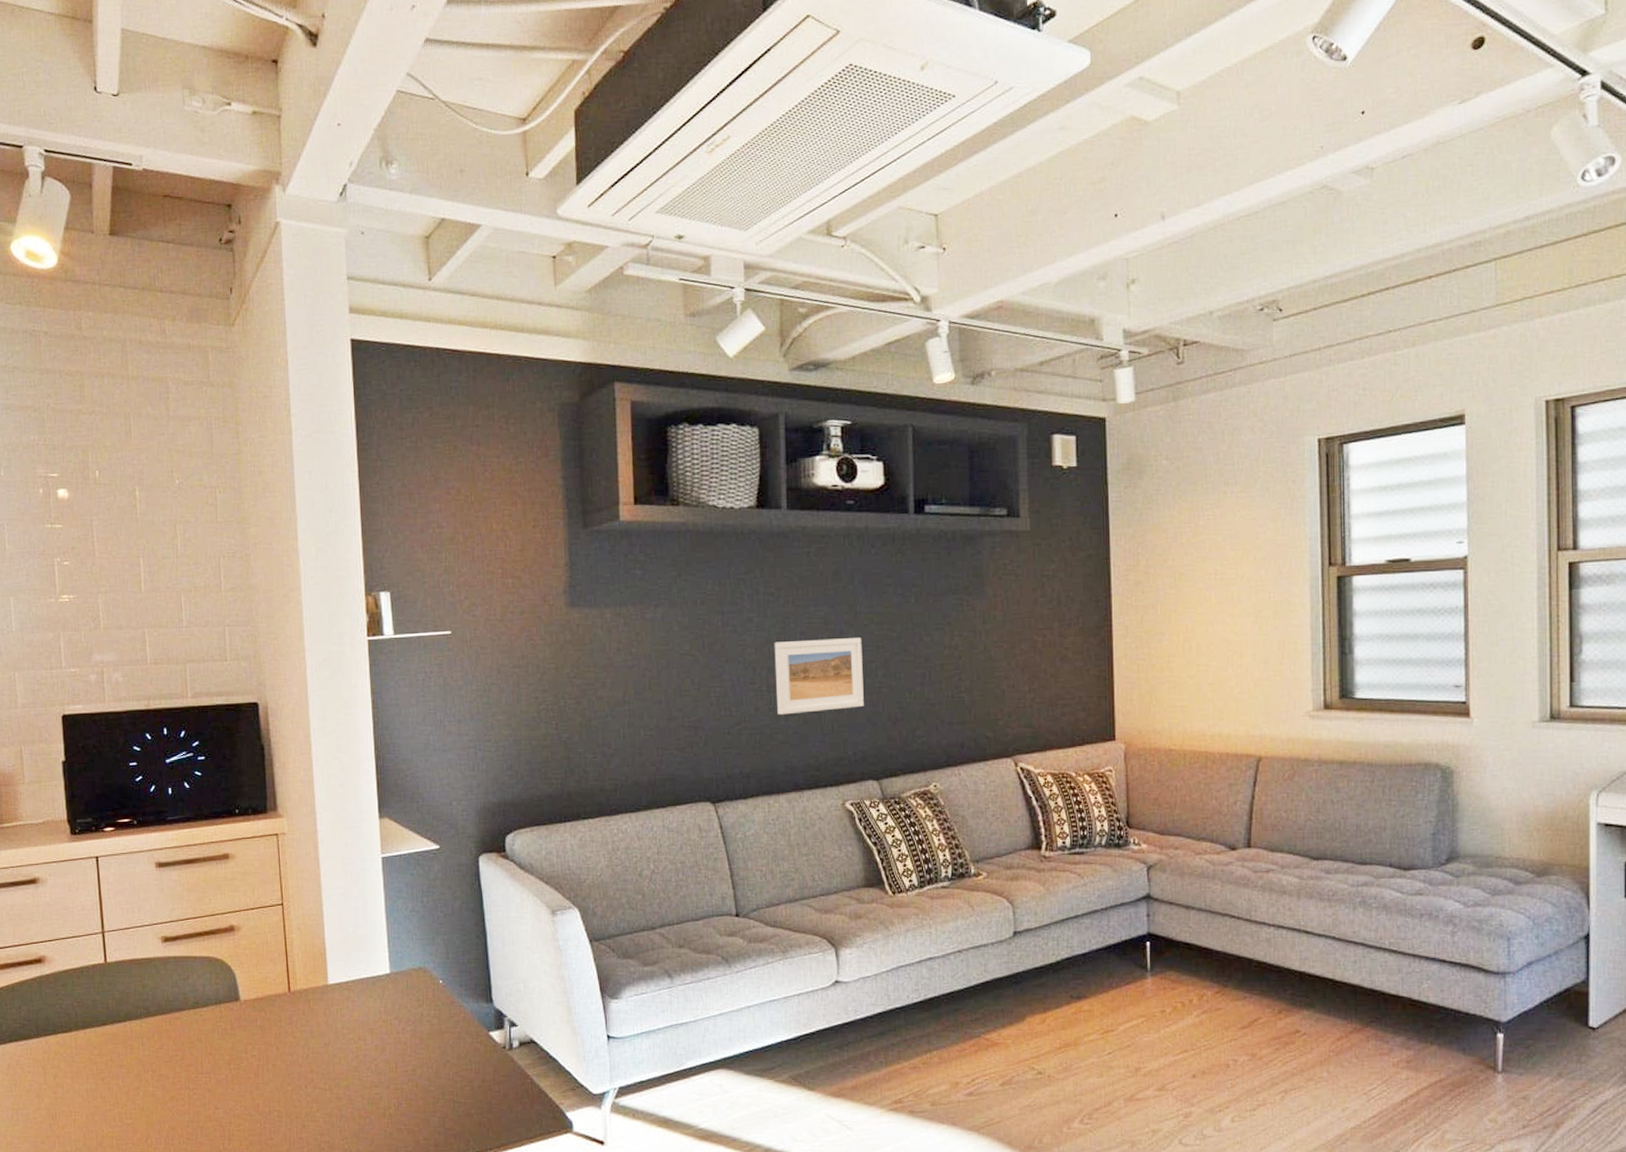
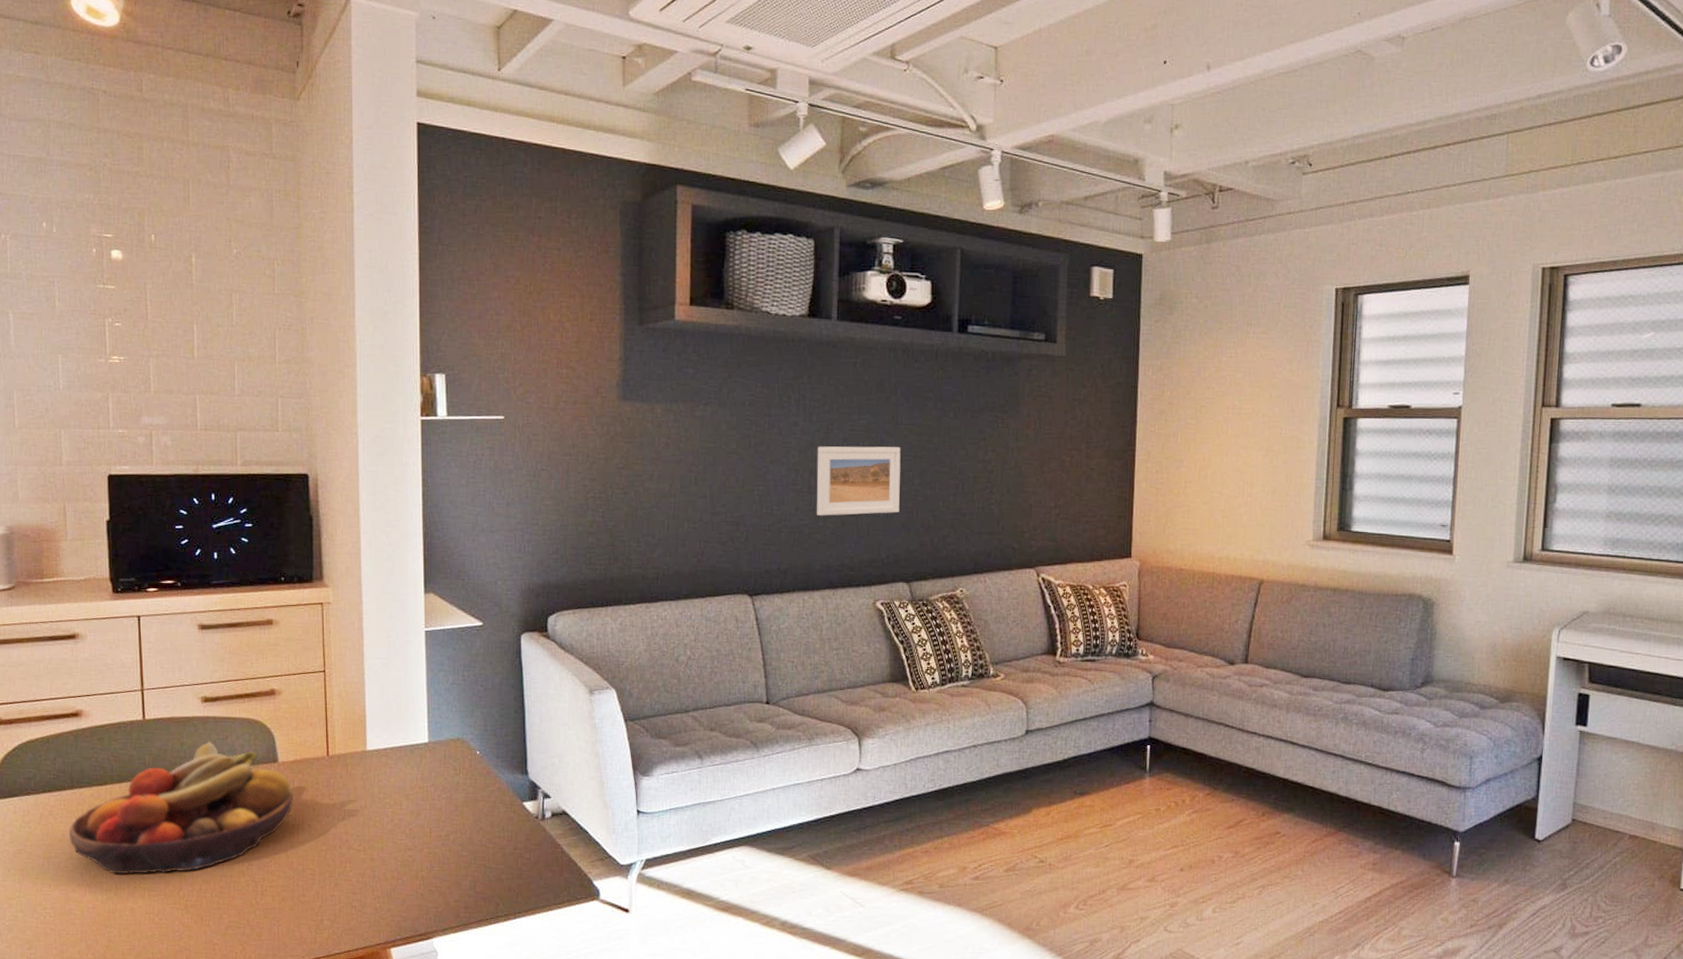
fruit bowl: none [36,982,257,1124] -> present [68,741,293,874]

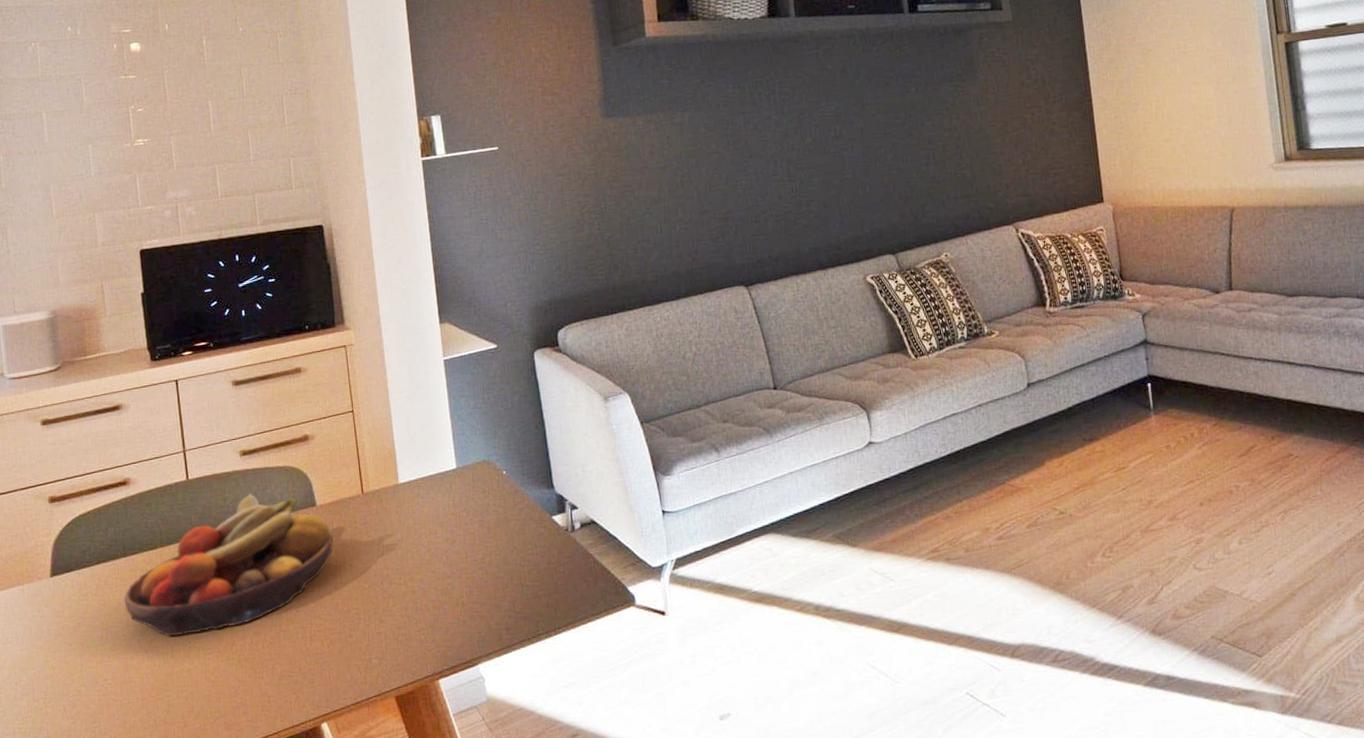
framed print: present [816,446,901,516] -> none [792,126,877,202]

